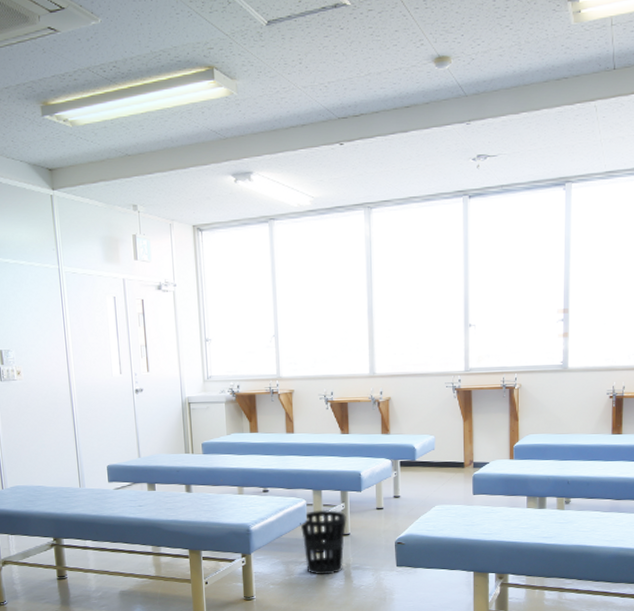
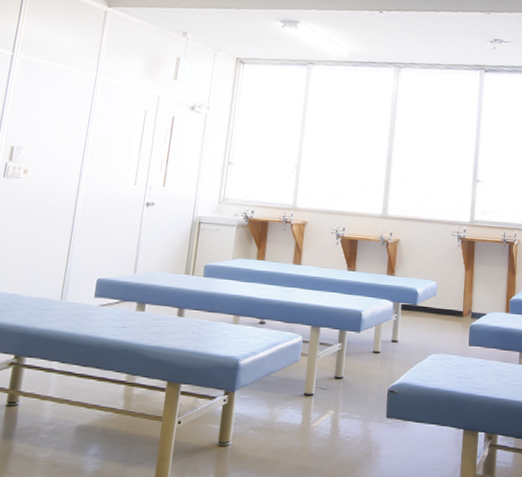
wastebasket: present [300,509,347,575] -> none [292,348,342,422]

